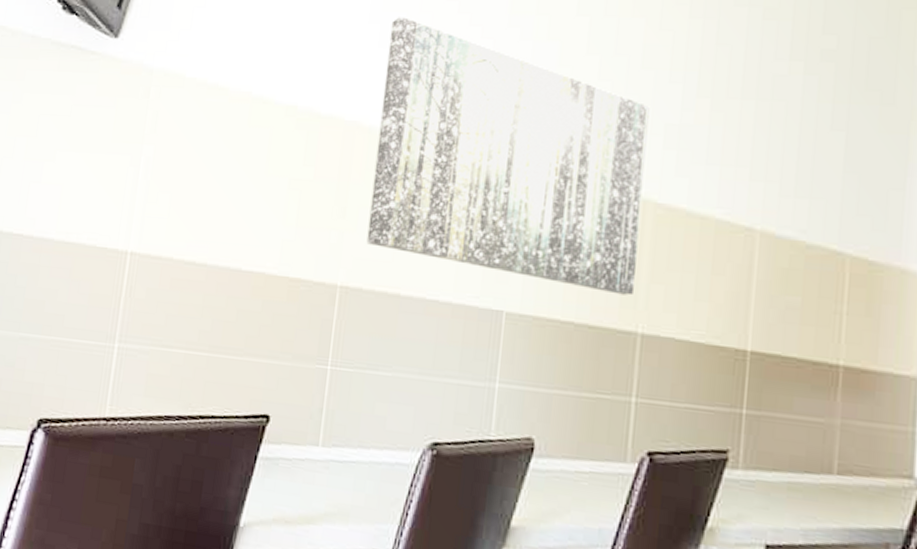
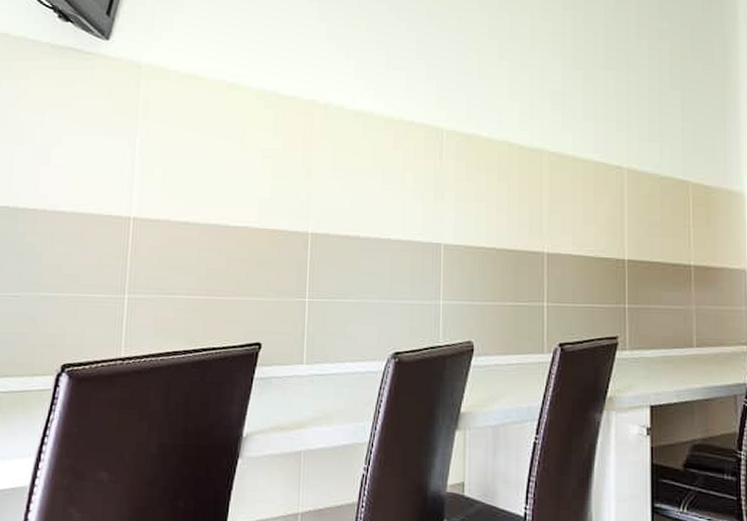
wall art: present [366,16,652,296] -> none [329,14,541,224]

